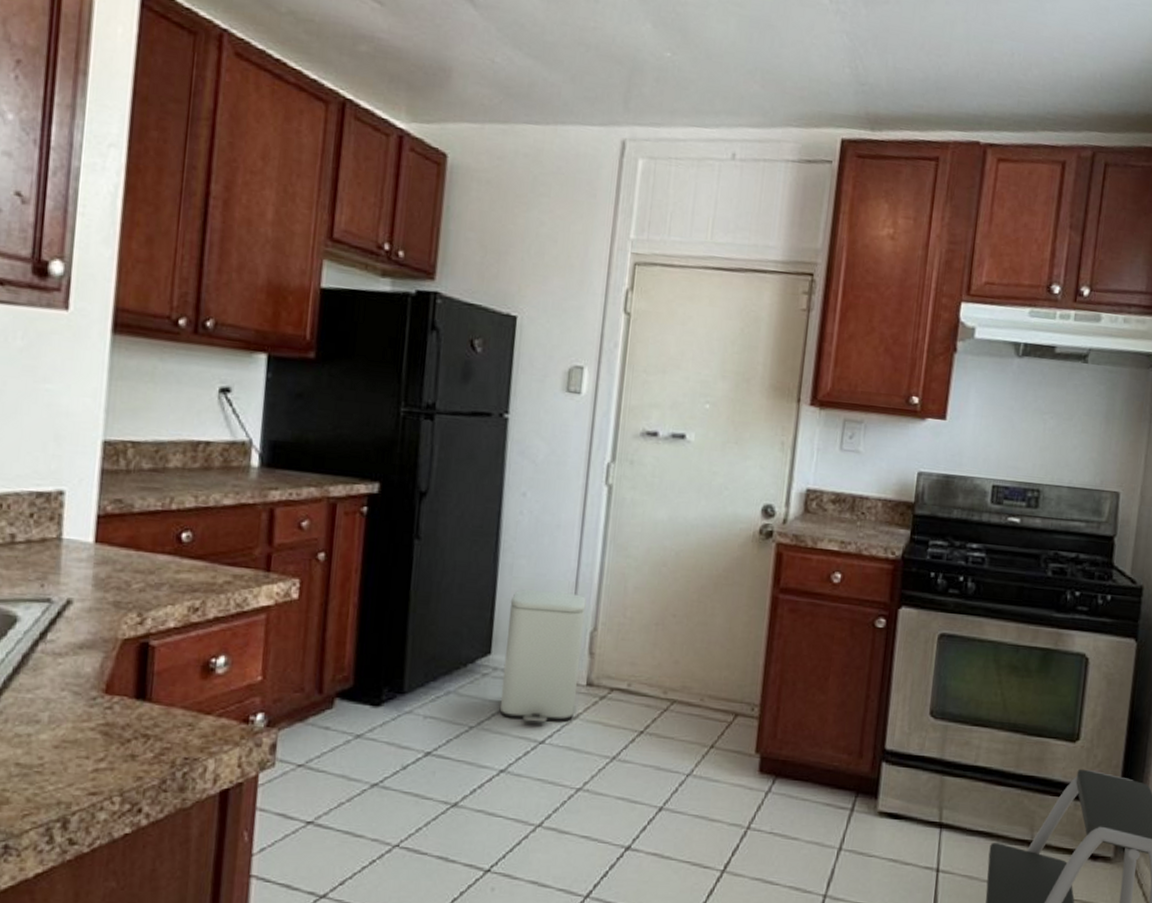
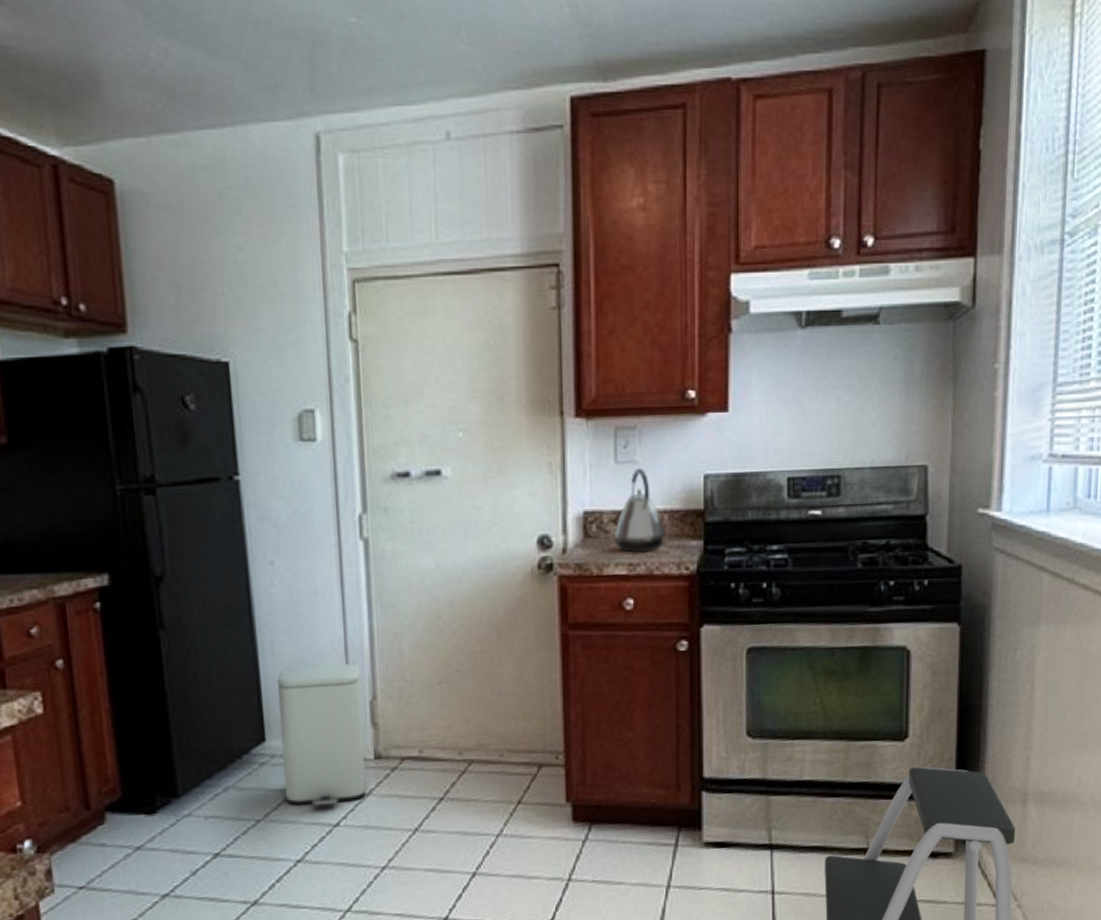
kettle: none [830,458,878,533] -> present [613,468,665,552]

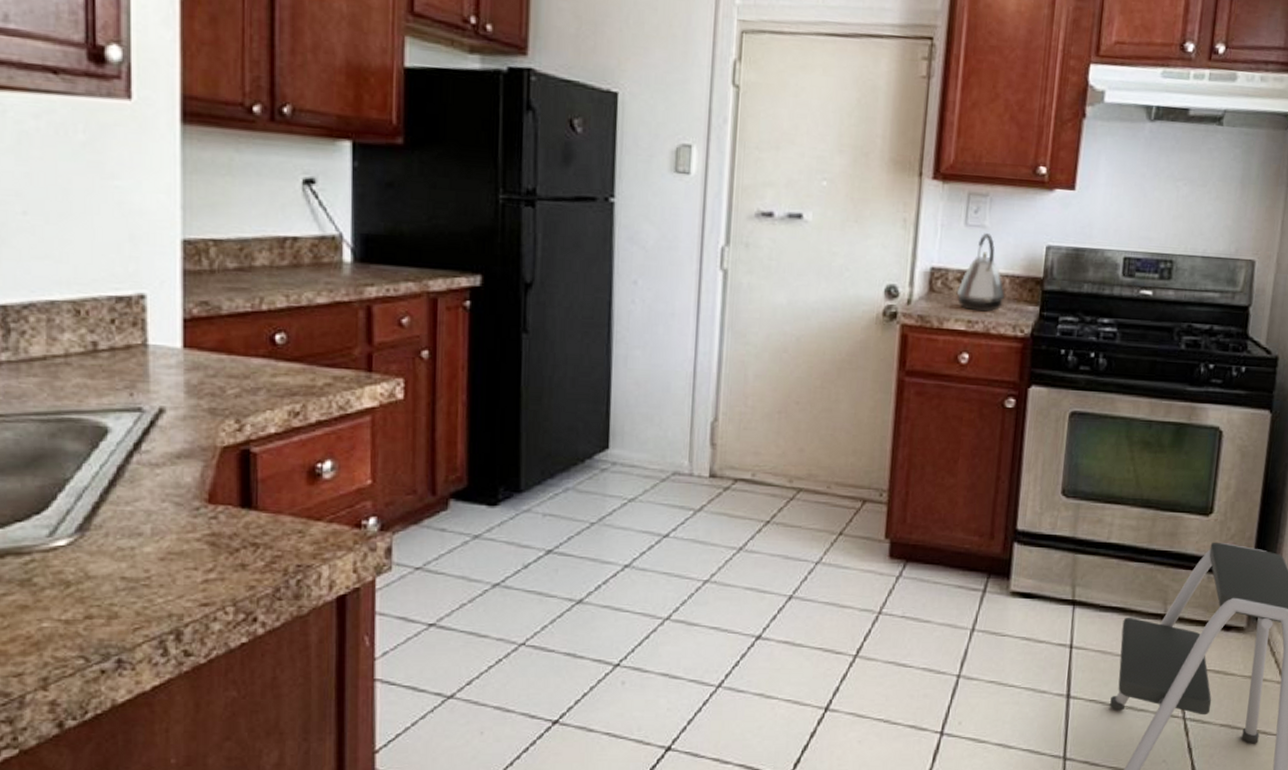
pedal bin: present [276,663,367,806] -> none [620,381,706,516]

